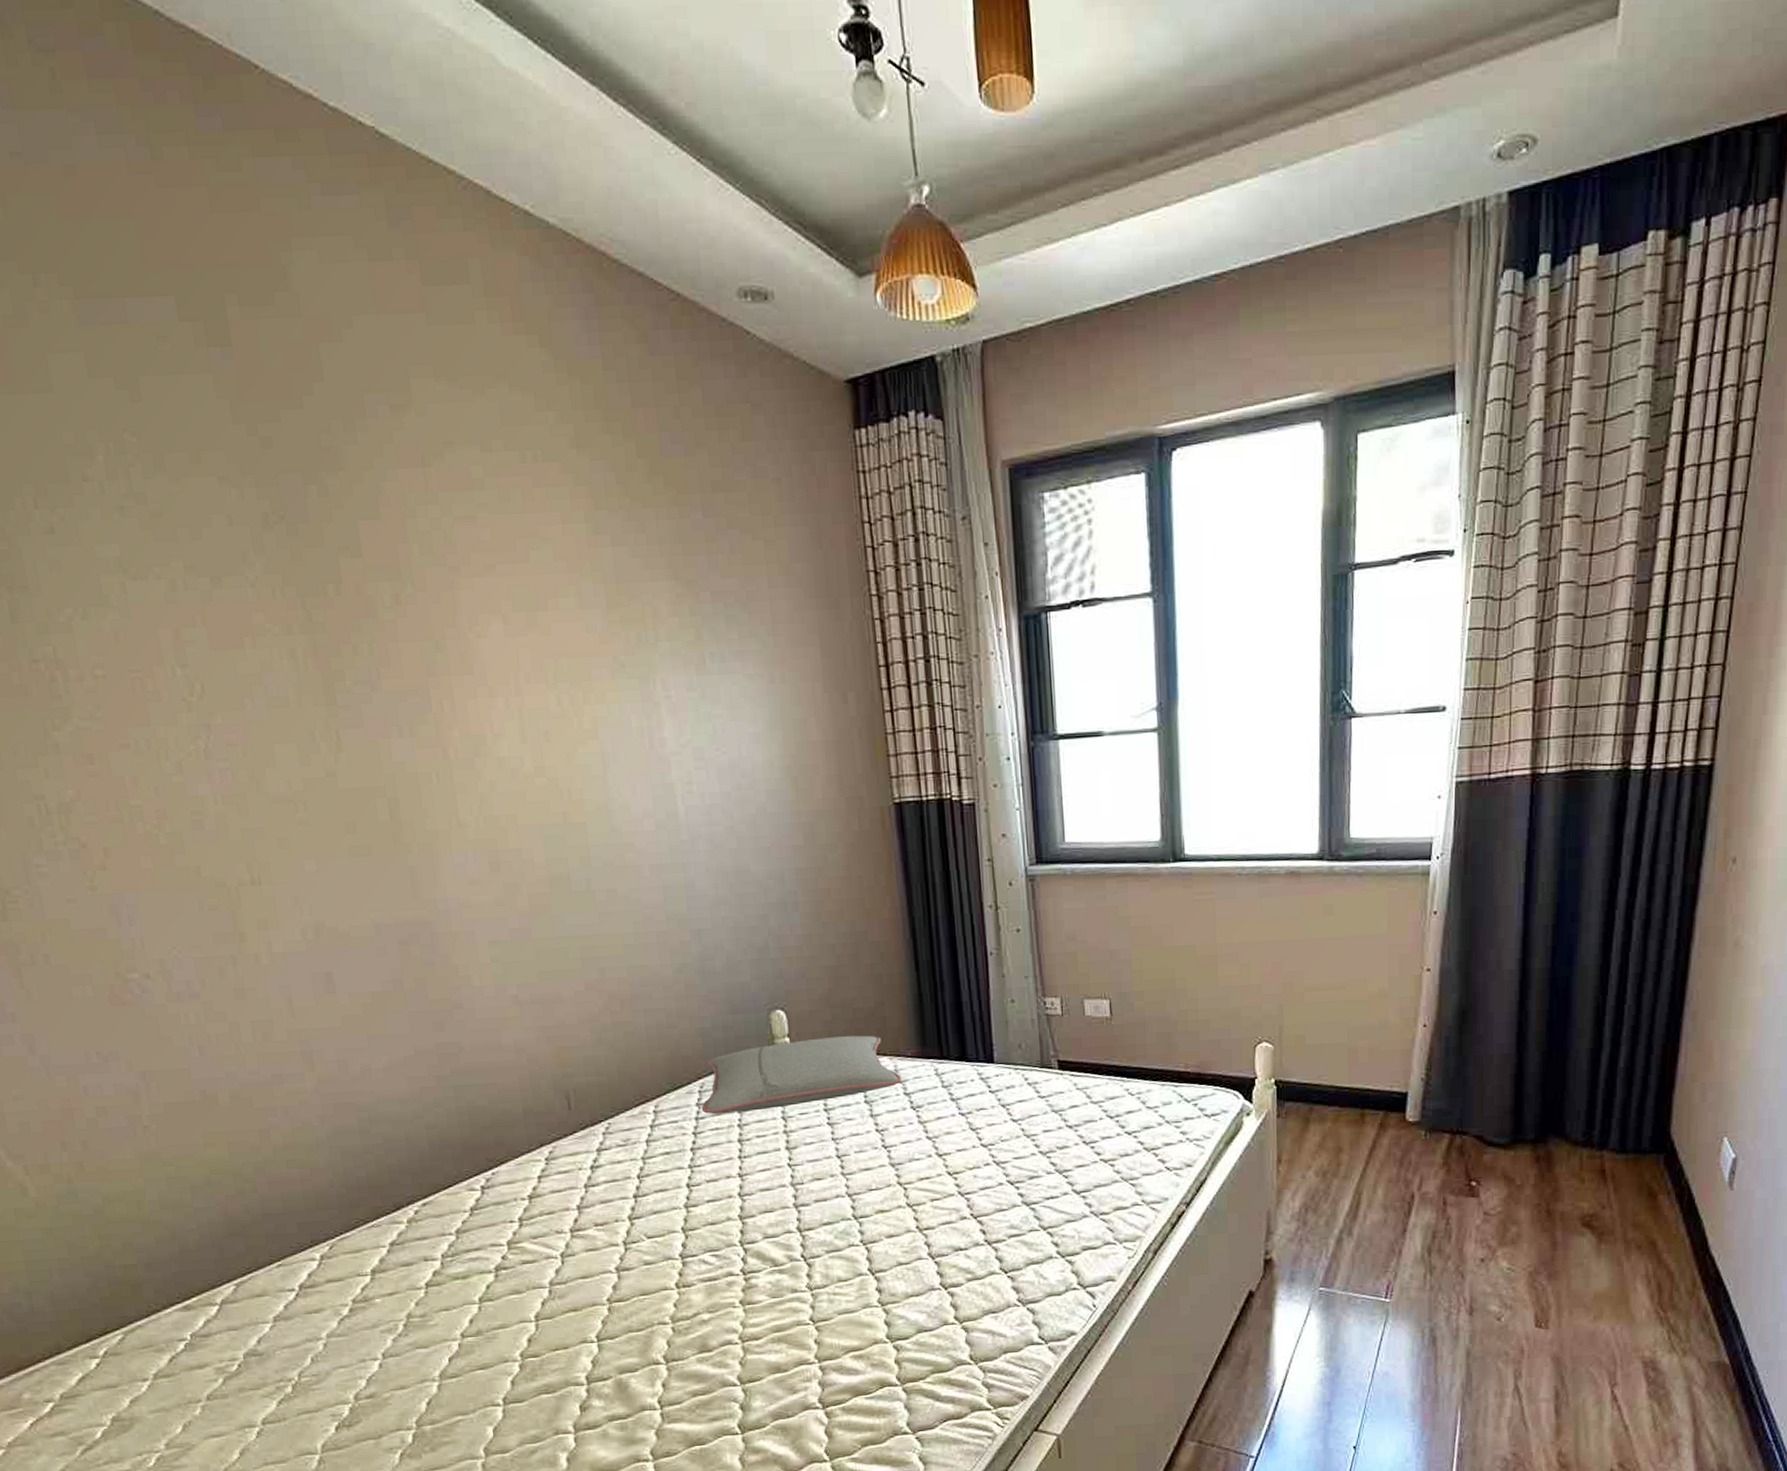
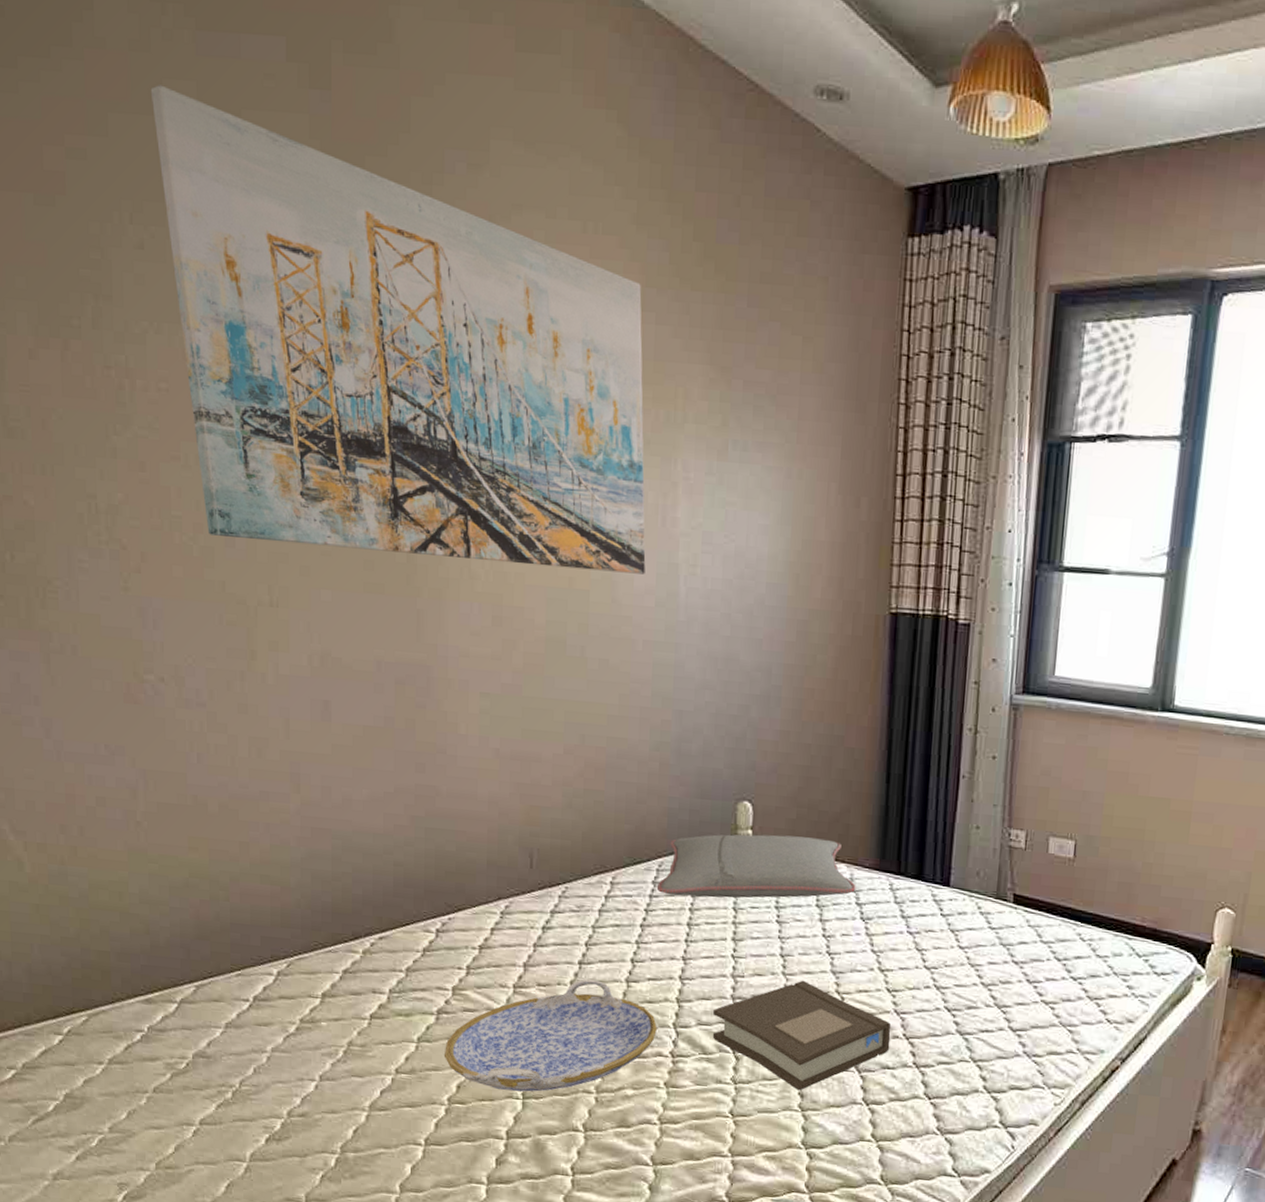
wall art: none [34,360,641,820] -> present [150,85,646,575]
serving tray: none [509,1211,724,1336] -> present [445,979,657,1092]
book: none [777,1177,959,1287] -> present [712,980,891,1091]

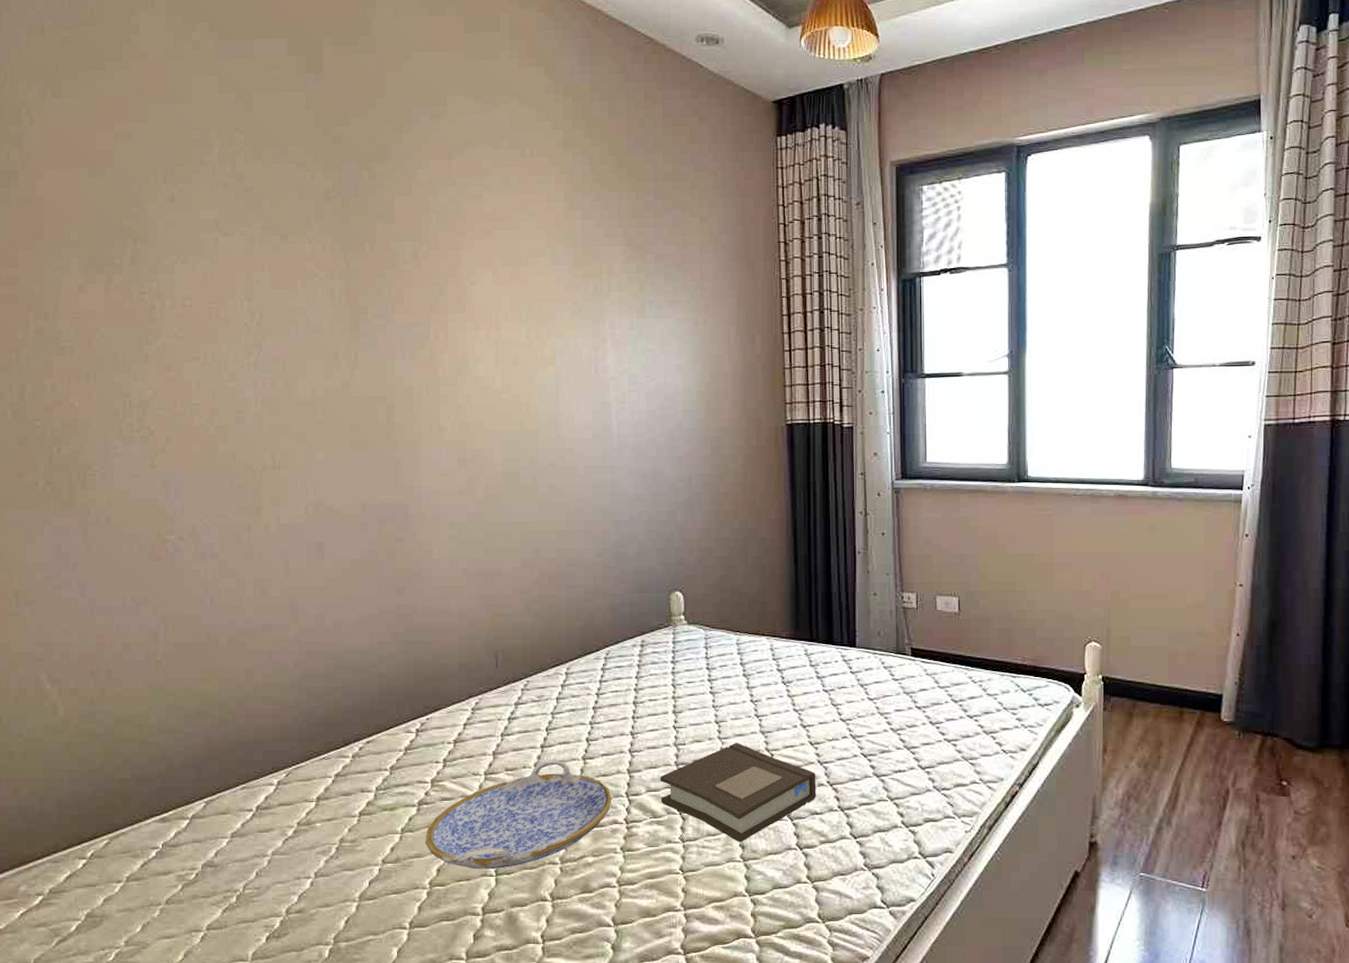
wall art: present [150,85,646,575] -> none [182,81,583,417]
pillow: present [656,834,856,898] -> none [605,617,776,679]

